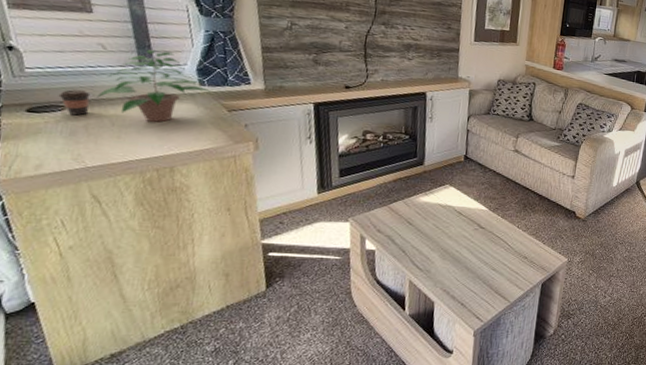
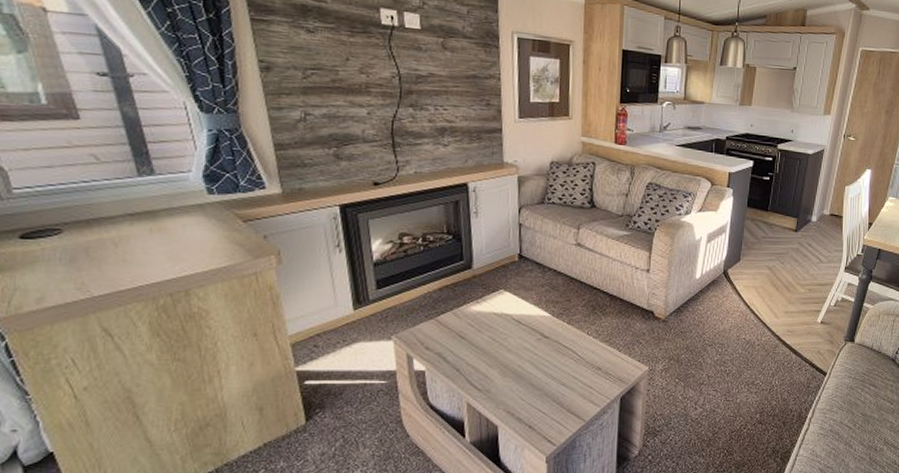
coffee cup: present [58,89,91,116] -> none [52,209,88,239]
potted plant: present [97,49,210,122] -> none [95,156,221,240]

